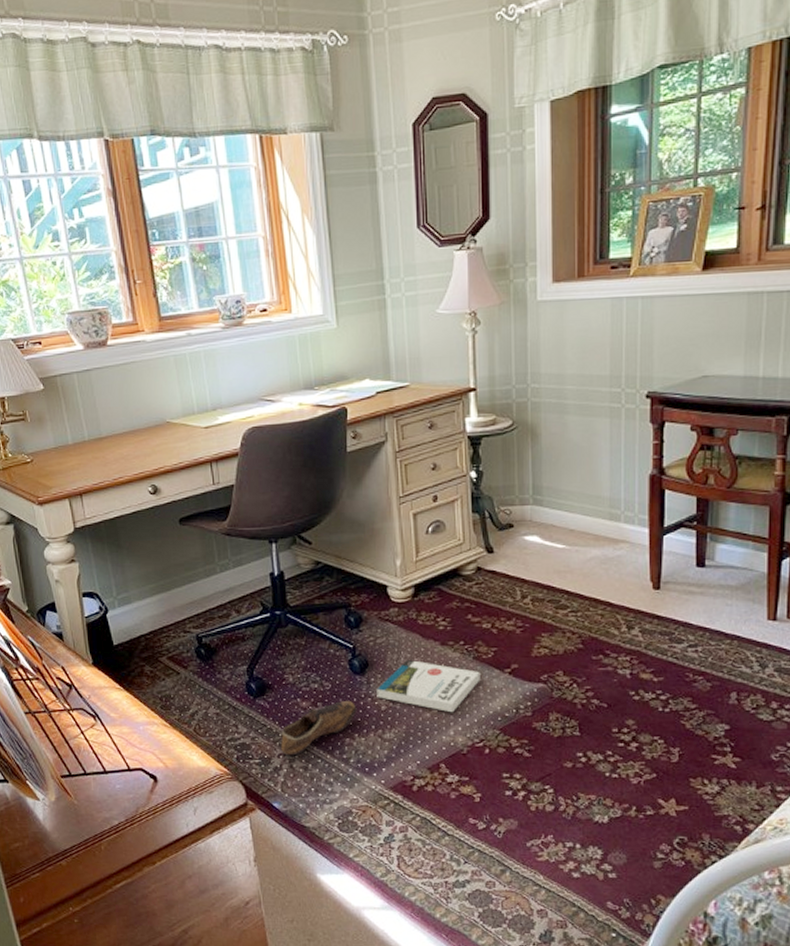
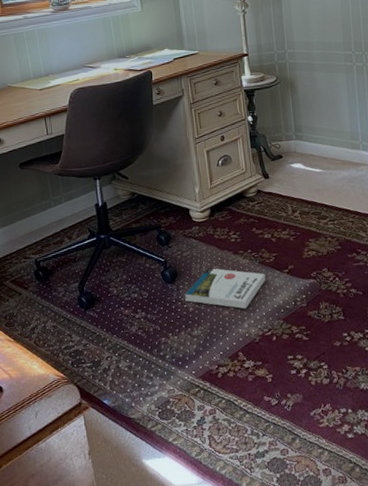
shoe: present [281,701,357,756] -> none [108,306,170,358]

